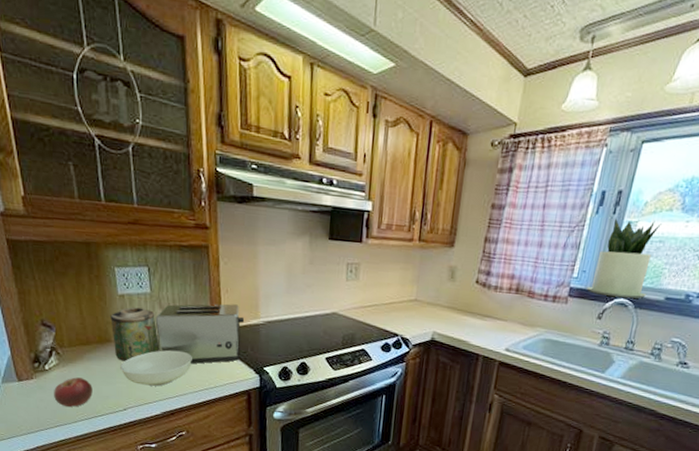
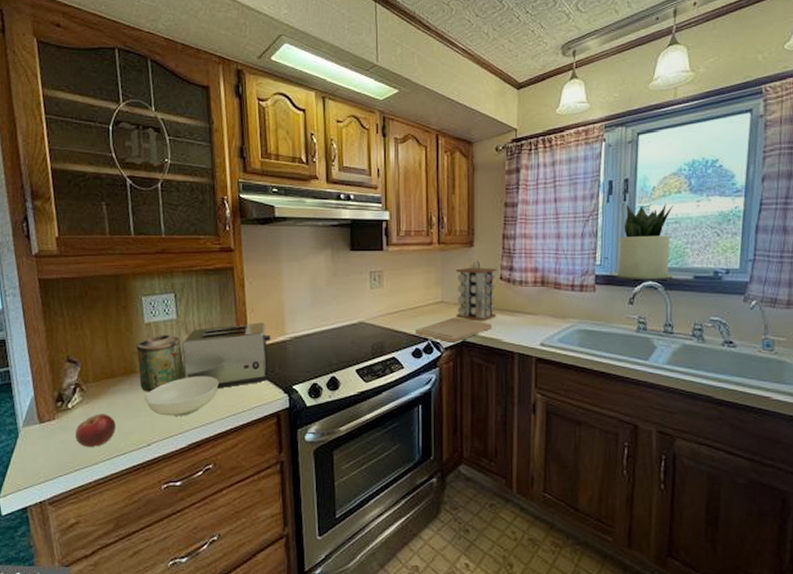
cutting board: none [387,316,462,341] -> present [416,318,492,343]
spice rack: none [428,261,474,323] -> present [456,260,497,322]

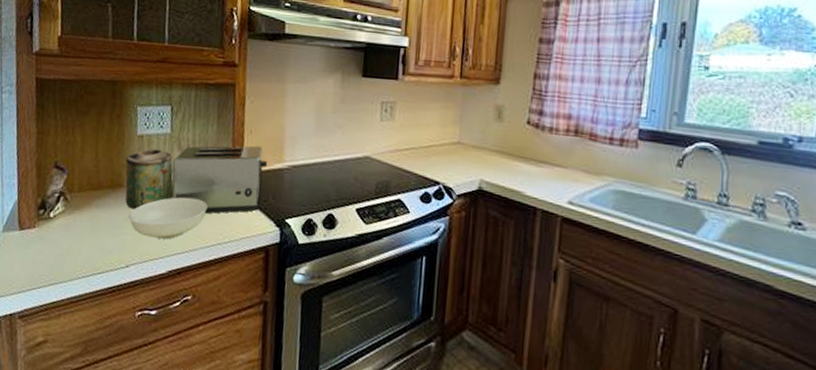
fruit: present [75,414,116,447] -> none [53,226,96,262]
cutting board: present [416,318,492,343] -> none [426,161,513,191]
spice rack: present [456,260,497,322] -> none [473,100,524,170]
planter: present [612,203,675,281] -> none [659,51,738,144]

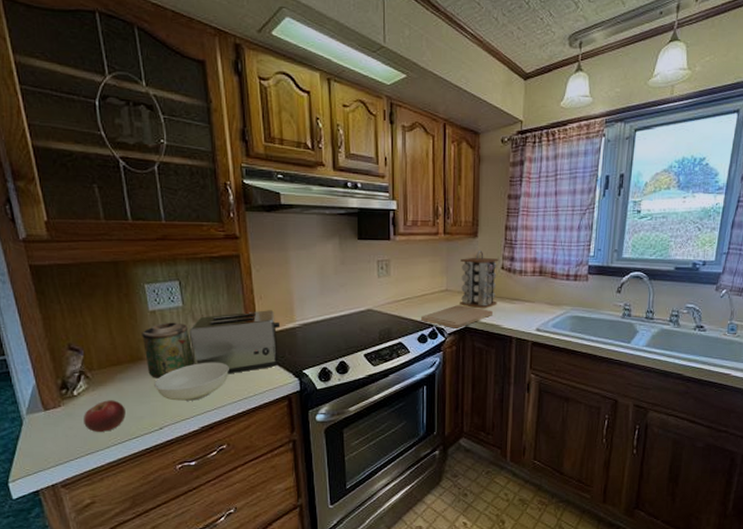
fruit: none [53,226,96,262] -> present [84,400,126,432]
cutting board: none [426,161,513,191] -> present [421,305,493,328]
spice rack: none [473,100,524,170] -> present [460,251,499,309]

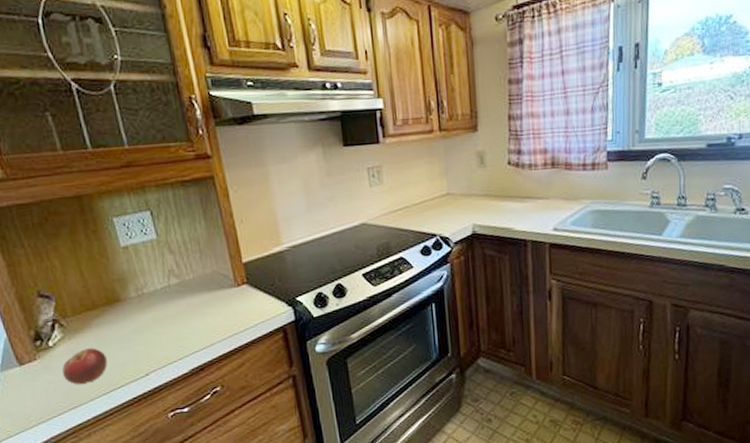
canister: present [142,322,195,378] -> none [115,257,177,321]
bowl: present [154,362,229,401] -> none [134,296,215,343]
toaster: present [189,310,281,374] -> none [166,234,268,309]
cutting board: present [421,305,493,328] -> none [422,209,502,237]
spice rack: present [460,251,499,309] -> none [461,146,507,212]

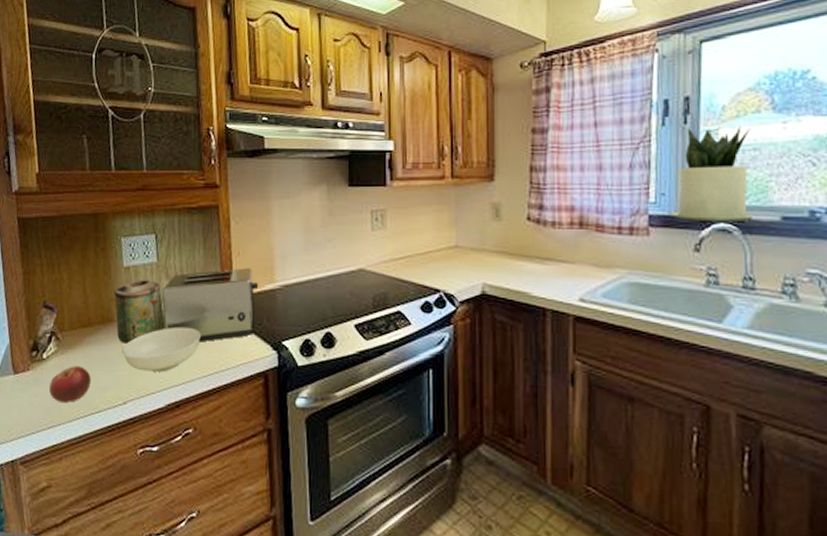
canister: none [115,257,177,321] -> present [114,280,165,344]
bowl: none [134,296,215,343] -> present [122,326,201,372]
toaster: none [166,234,268,309] -> present [161,268,259,343]
planter: none [625,67,688,155] -> present [671,125,755,223]

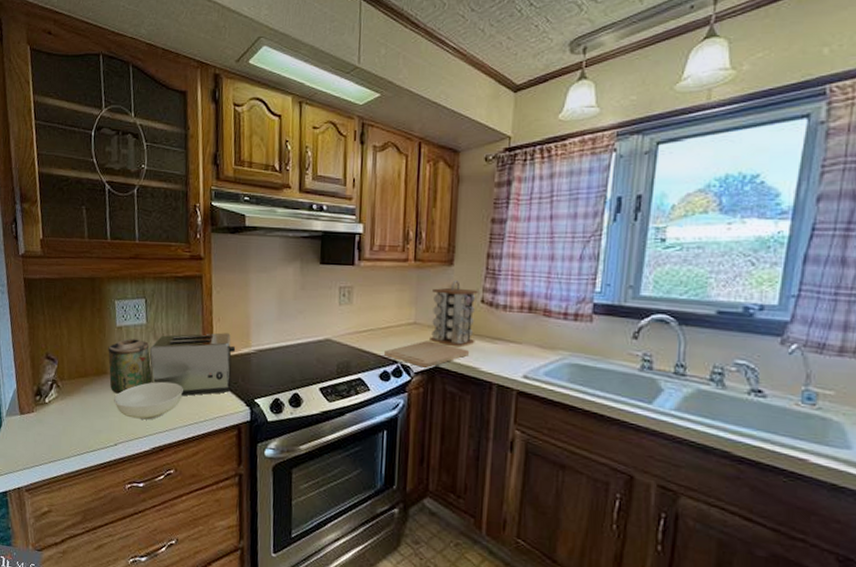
fruit: present [49,366,91,403] -> none [51,410,87,442]
cutting board: none [425,265,518,295] -> present [384,341,469,368]
spice rack: none [473,197,524,271] -> present [430,280,478,348]
planter: present [671,125,755,223] -> none [614,224,696,315]

